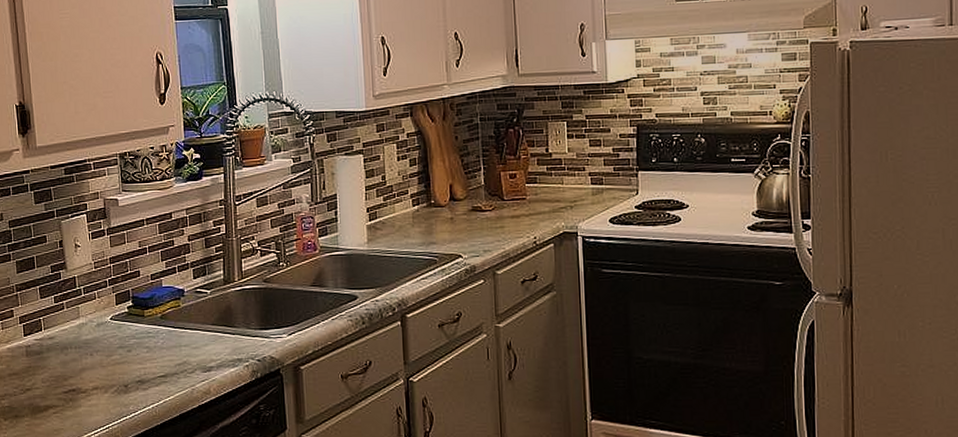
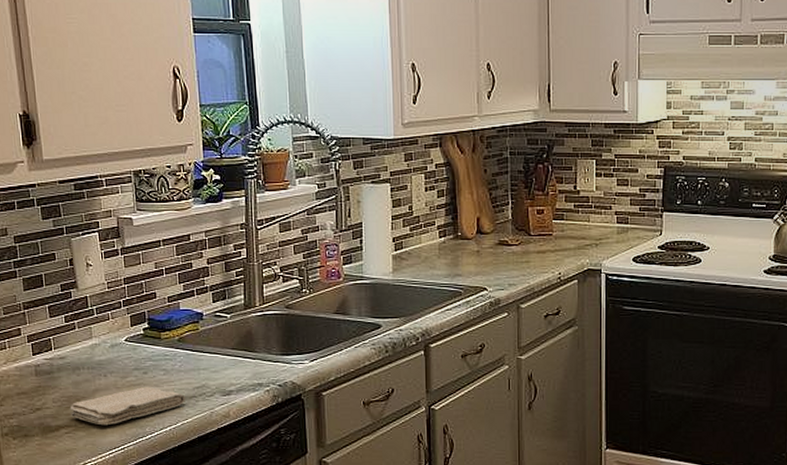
washcloth: none [58,364,167,405] -> present [70,386,185,426]

